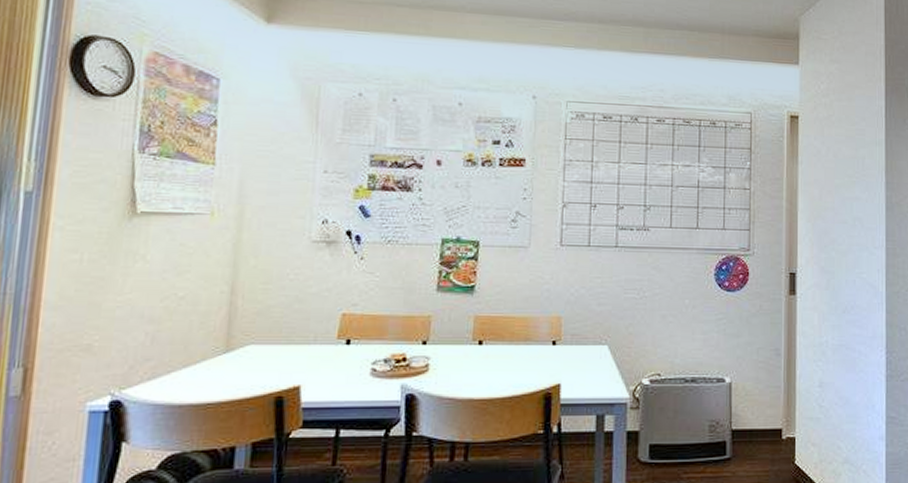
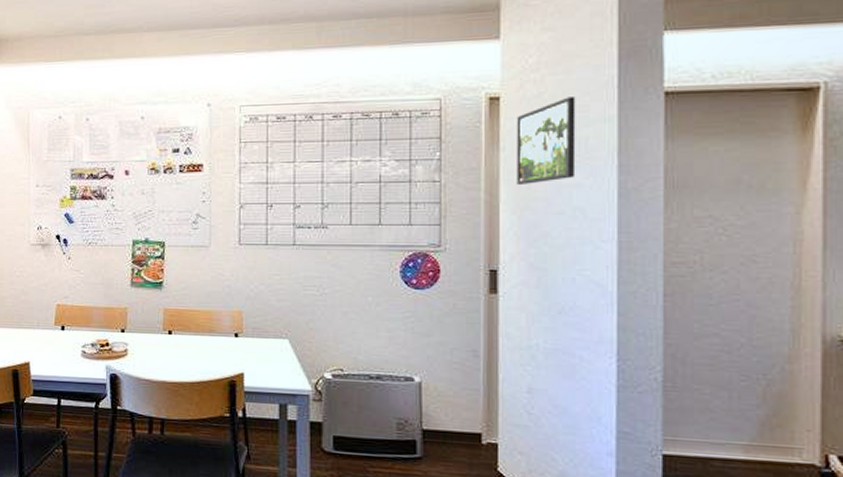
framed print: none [811,121,855,196] -> present [516,96,576,184]

